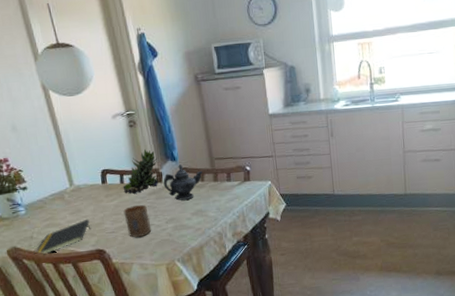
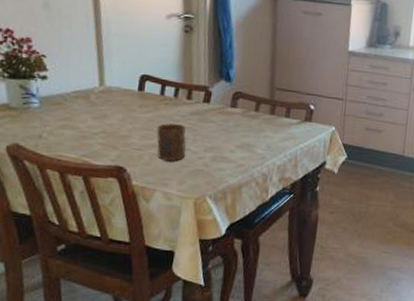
notepad: present [34,218,91,255] -> none [39,127,115,160]
succulent plant: present [123,148,159,194] -> none [162,60,210,110]
teapot: present [163,164,203,201] -> none [210,87,259,129]

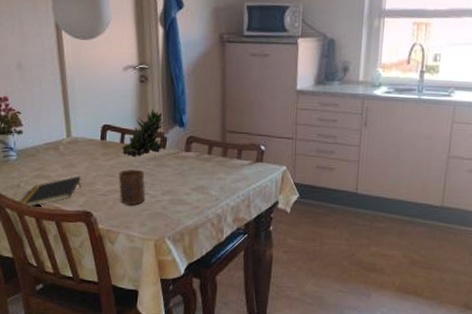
notepad: none [39,127,115,160] -> present [18,175,82,207]
succulent plant: none [162,60,210,110] -> present [122,108,165,157]

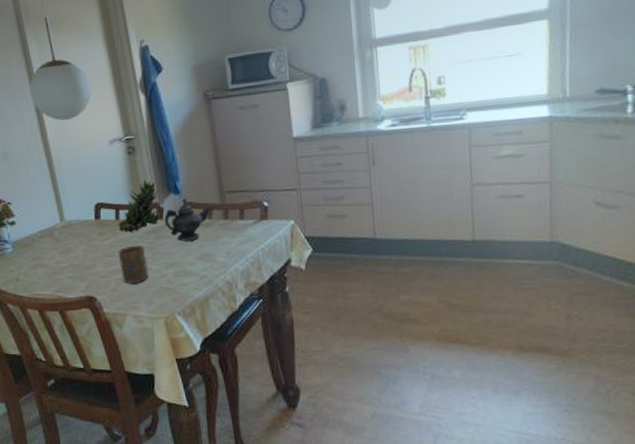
notepad: present [18,175,82,207] -> none [19,259,82,300]
teapot: none [166,132,211,172] -> present [164,198,211,241]

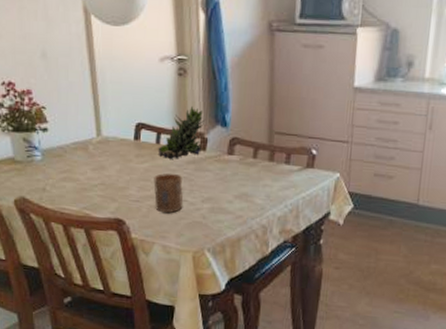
teapot: present [164,198,211,241] -> none [206,132,257,178]

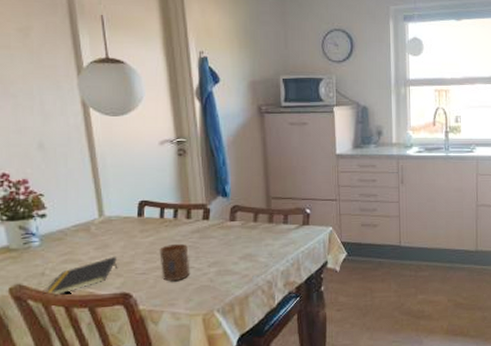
notepad: none [43,179,113,213] -> present [43,256,118,296]
succulent plant: present [158,105,206,159] -> none [162,181,207,231]

